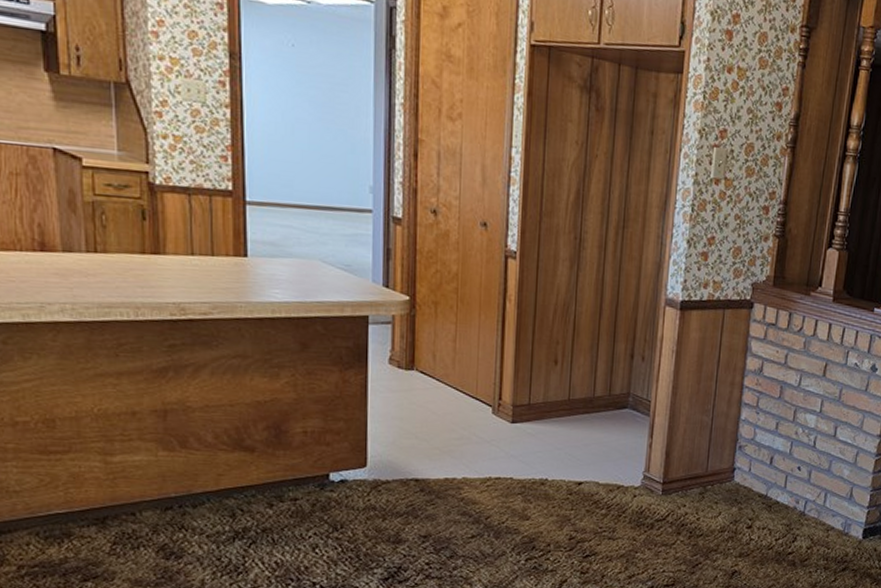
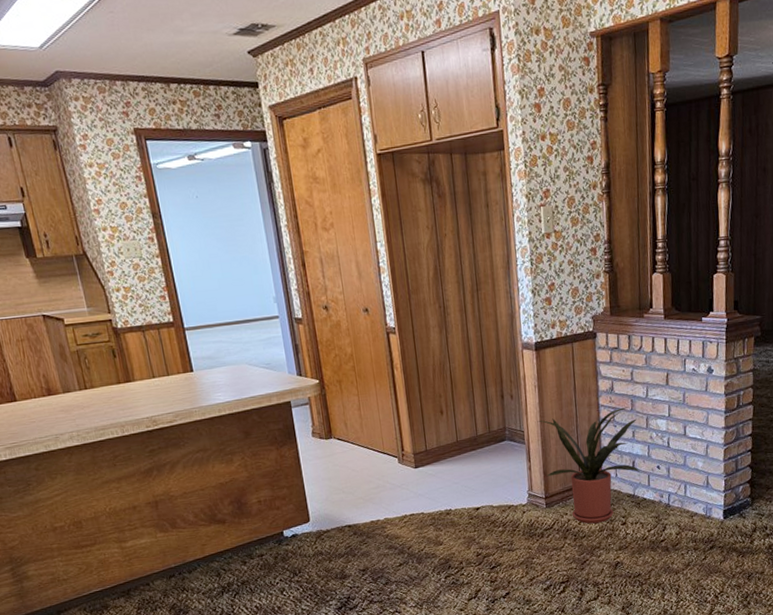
house plant: none [668,391,783,522] -> present [537,407,640,524]

